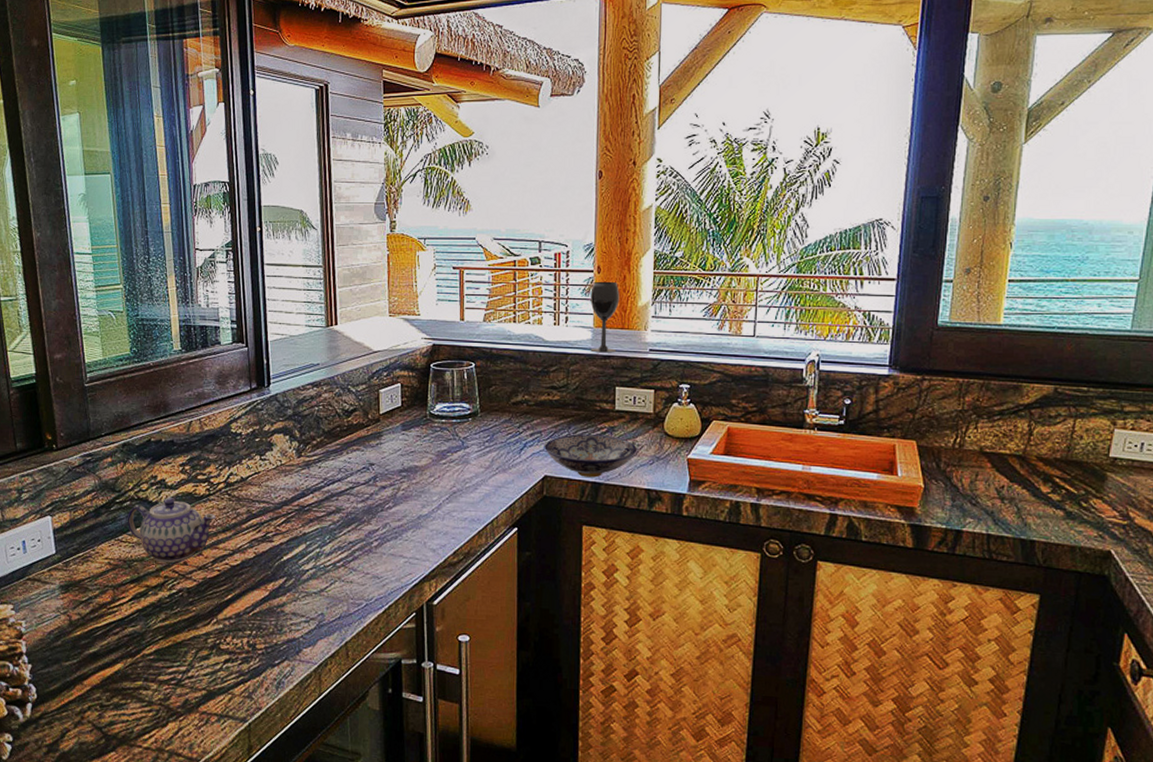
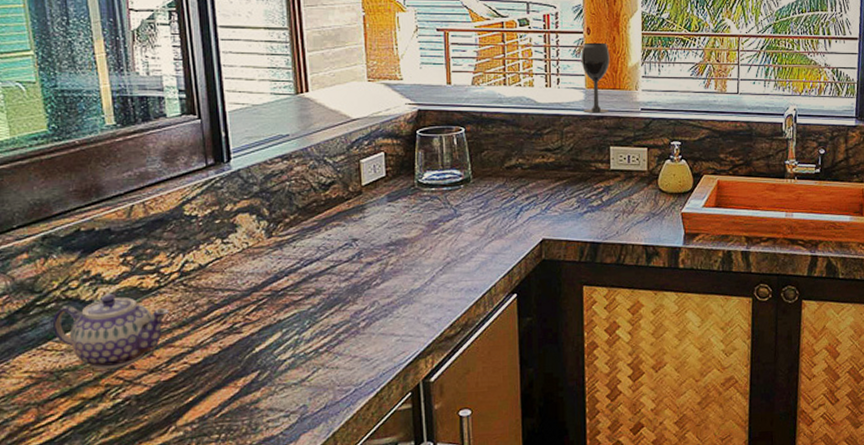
bowl: present [545,434,637,478] -> none [541,195,634,238]

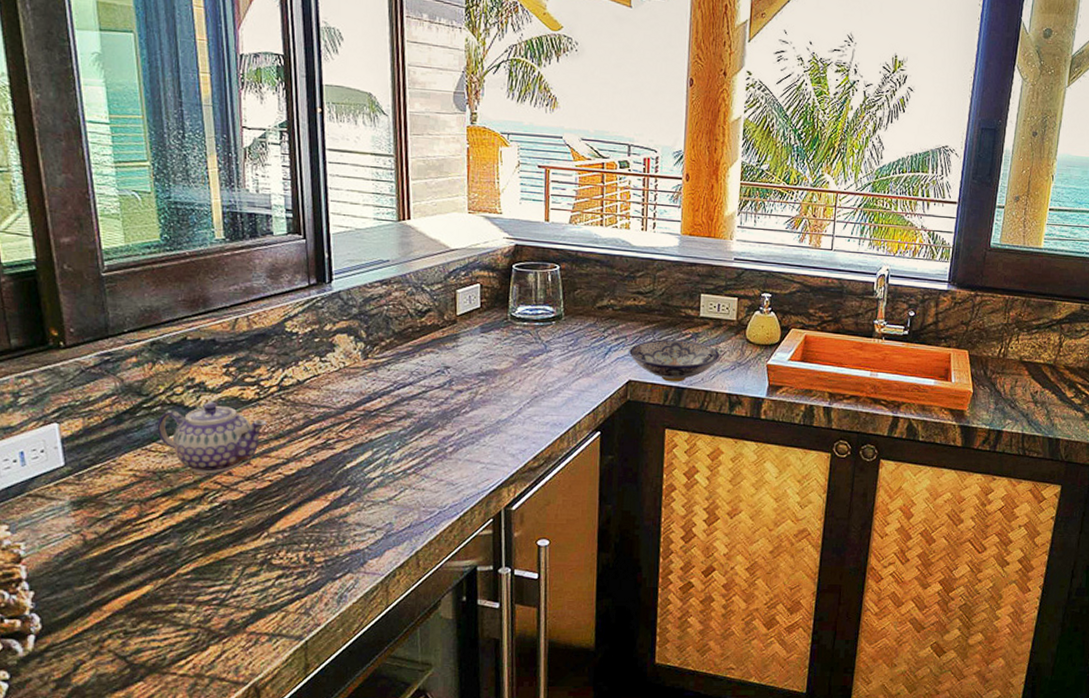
bowl: none [541,195,634,238] -> present [629,339,720,382]
wine glass: present [581,42,610,114] -> none [677,189,707,261]

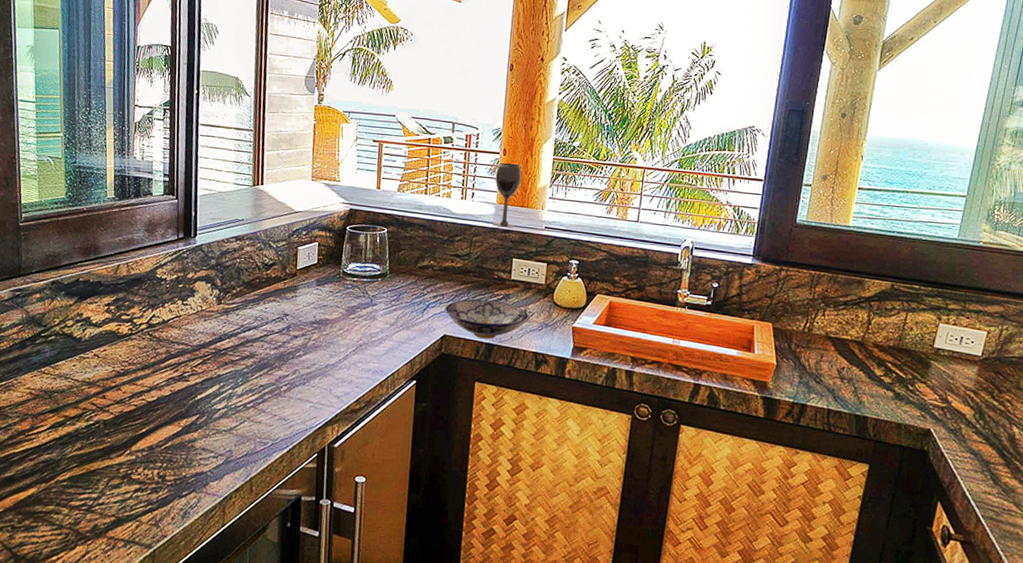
teapot: present [157,402,267,473] -> none [50,334,136,396]
wine glass: none [677,189,707,261] -> present [492,162,522,228]

